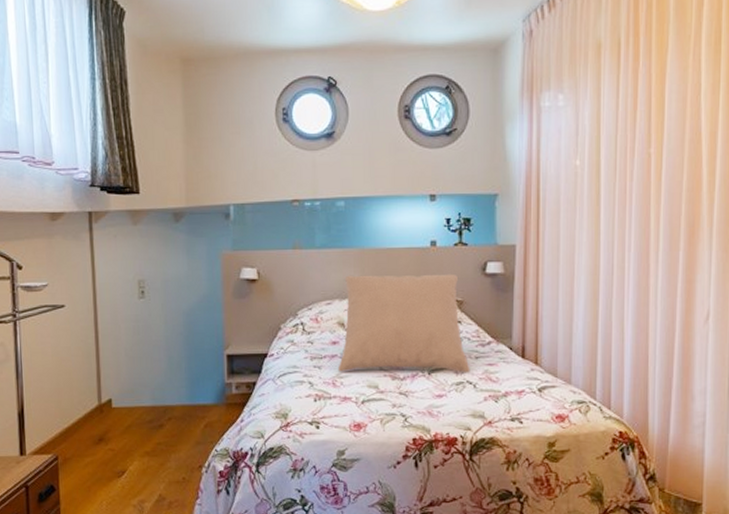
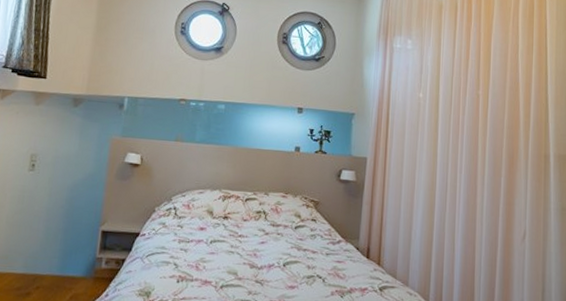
cushion: present [337,273,470,372] -> none [202,169,321,267]

